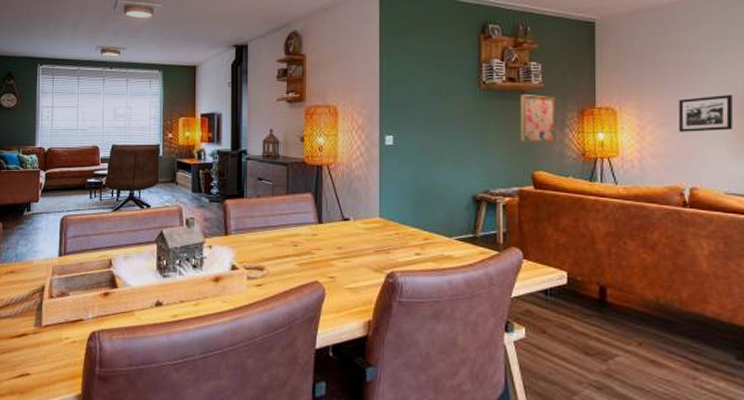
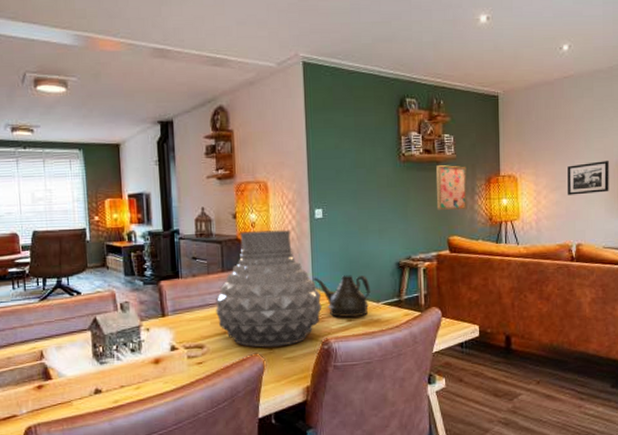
vase: none [278,155,389,276] -> present [215,230,322,348]
teapot: none [381,205,442,252] -> present [313,275,371,318]

